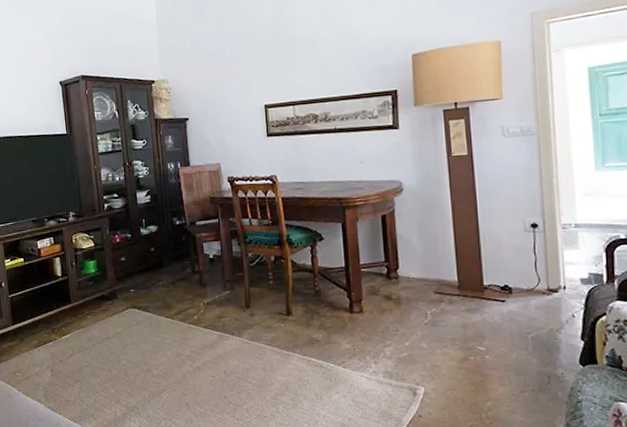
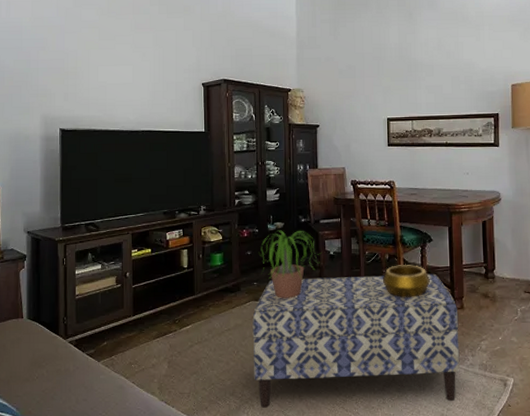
bench: none [132,275,362,416] -> present [252,273,460,408]
potted plant: none [135,234,200,305] -> present [260,230,321,298]
decorative bowl: none [268,265,323,302] -> present [382,264,430,297]

